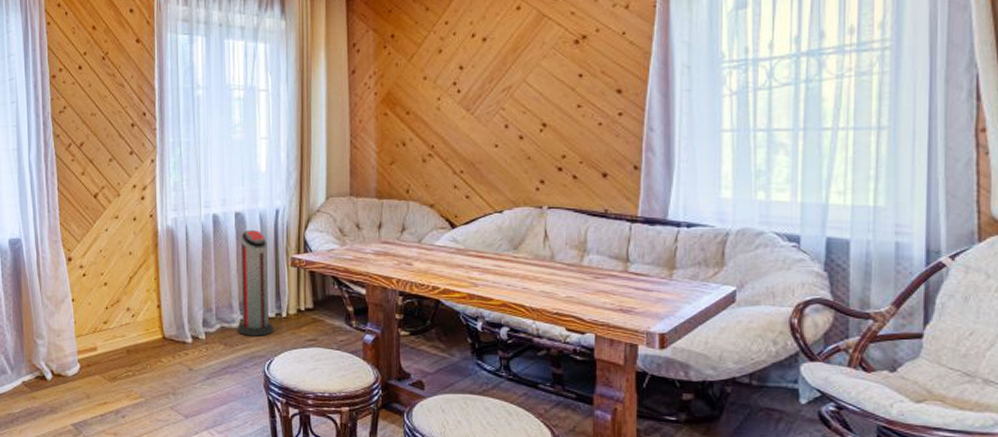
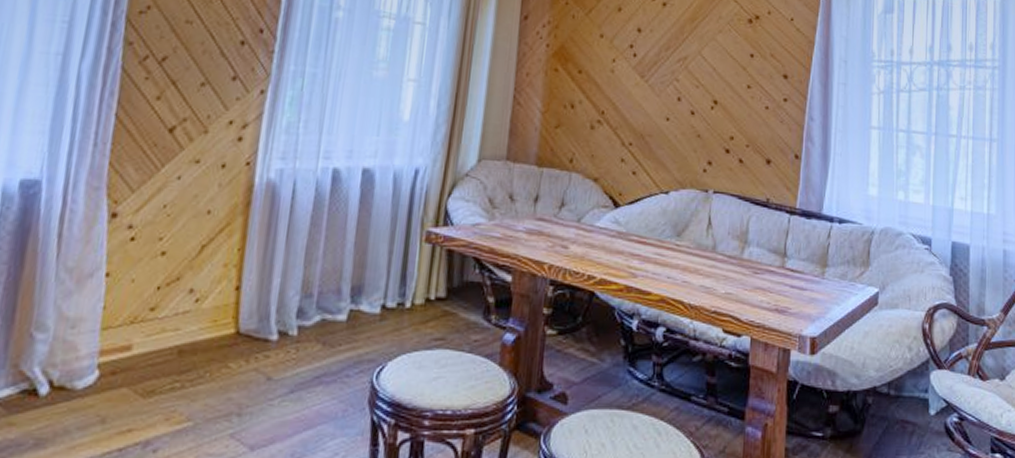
air purifier: present [237,229,274,336] -> none [342,191,399,333]

